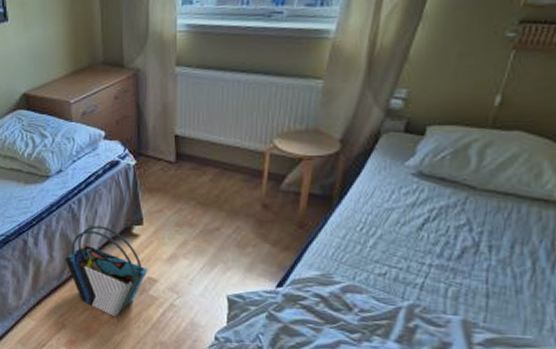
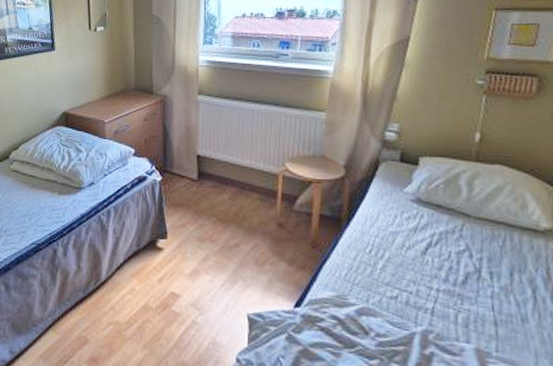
tote bag: present [65,226,148,318] -> none [92,238,171,334]

